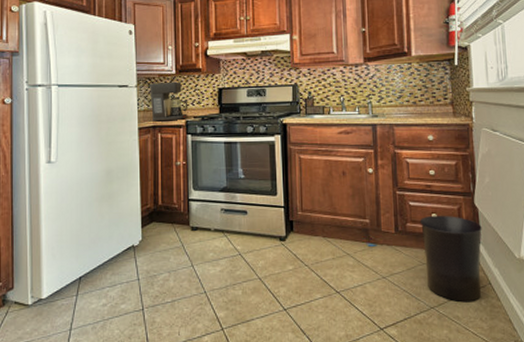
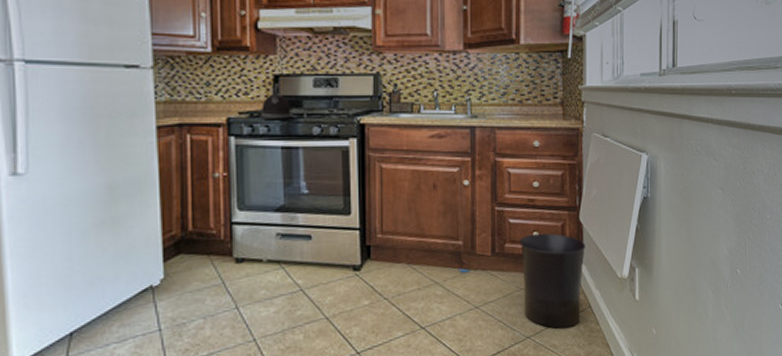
coffee maker: present [150,81,187,122] -> none [173,63,229,118]
kettle: none [210,94,231,122] -> present [261,82,291,120]

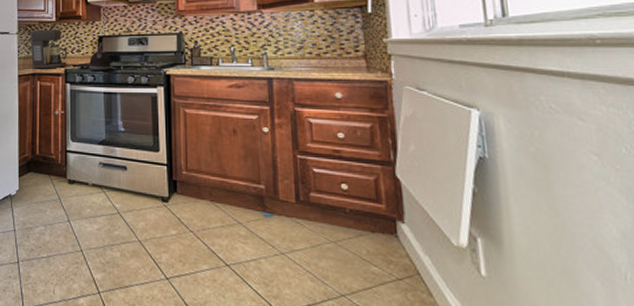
coffee maker: none [173,63,229,118] -> present [30,29,67,69]
waste bin: present [519,233,585,329] -> none [326,185,407,294]

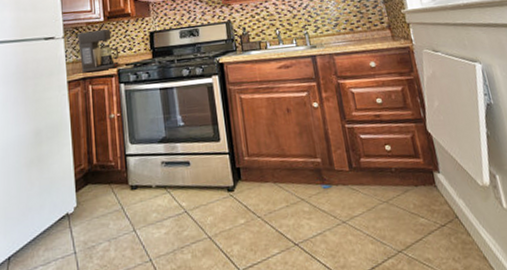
kettle: present [89,42,111,71] -> none [142,37,165,68]

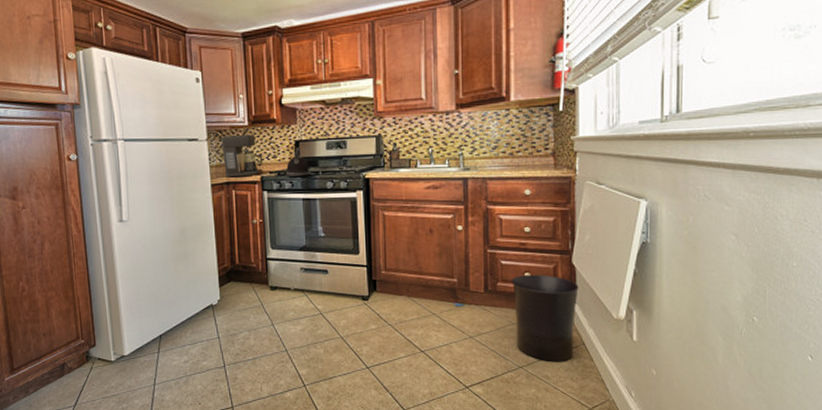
kettle: none [142,37,165,68] -> present [286,146,309,178]
waste bin: none [373,145,450,242] -> present [511,274,579,362]

